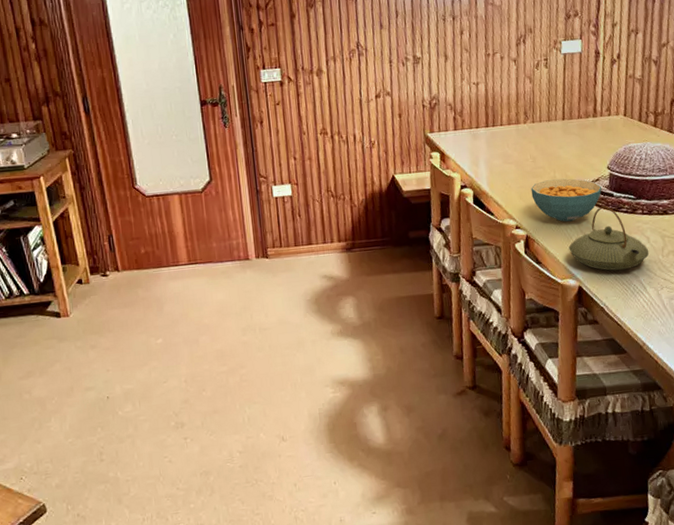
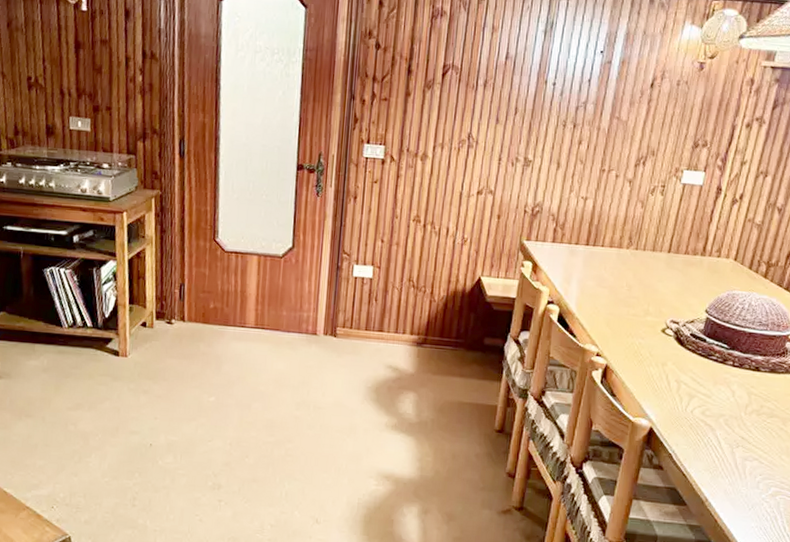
cereal bowl: present [531,178,602,222] -> none [619,312,696,360]
teapot: present [568,206,650,271] -> none [647,350,732,420]

